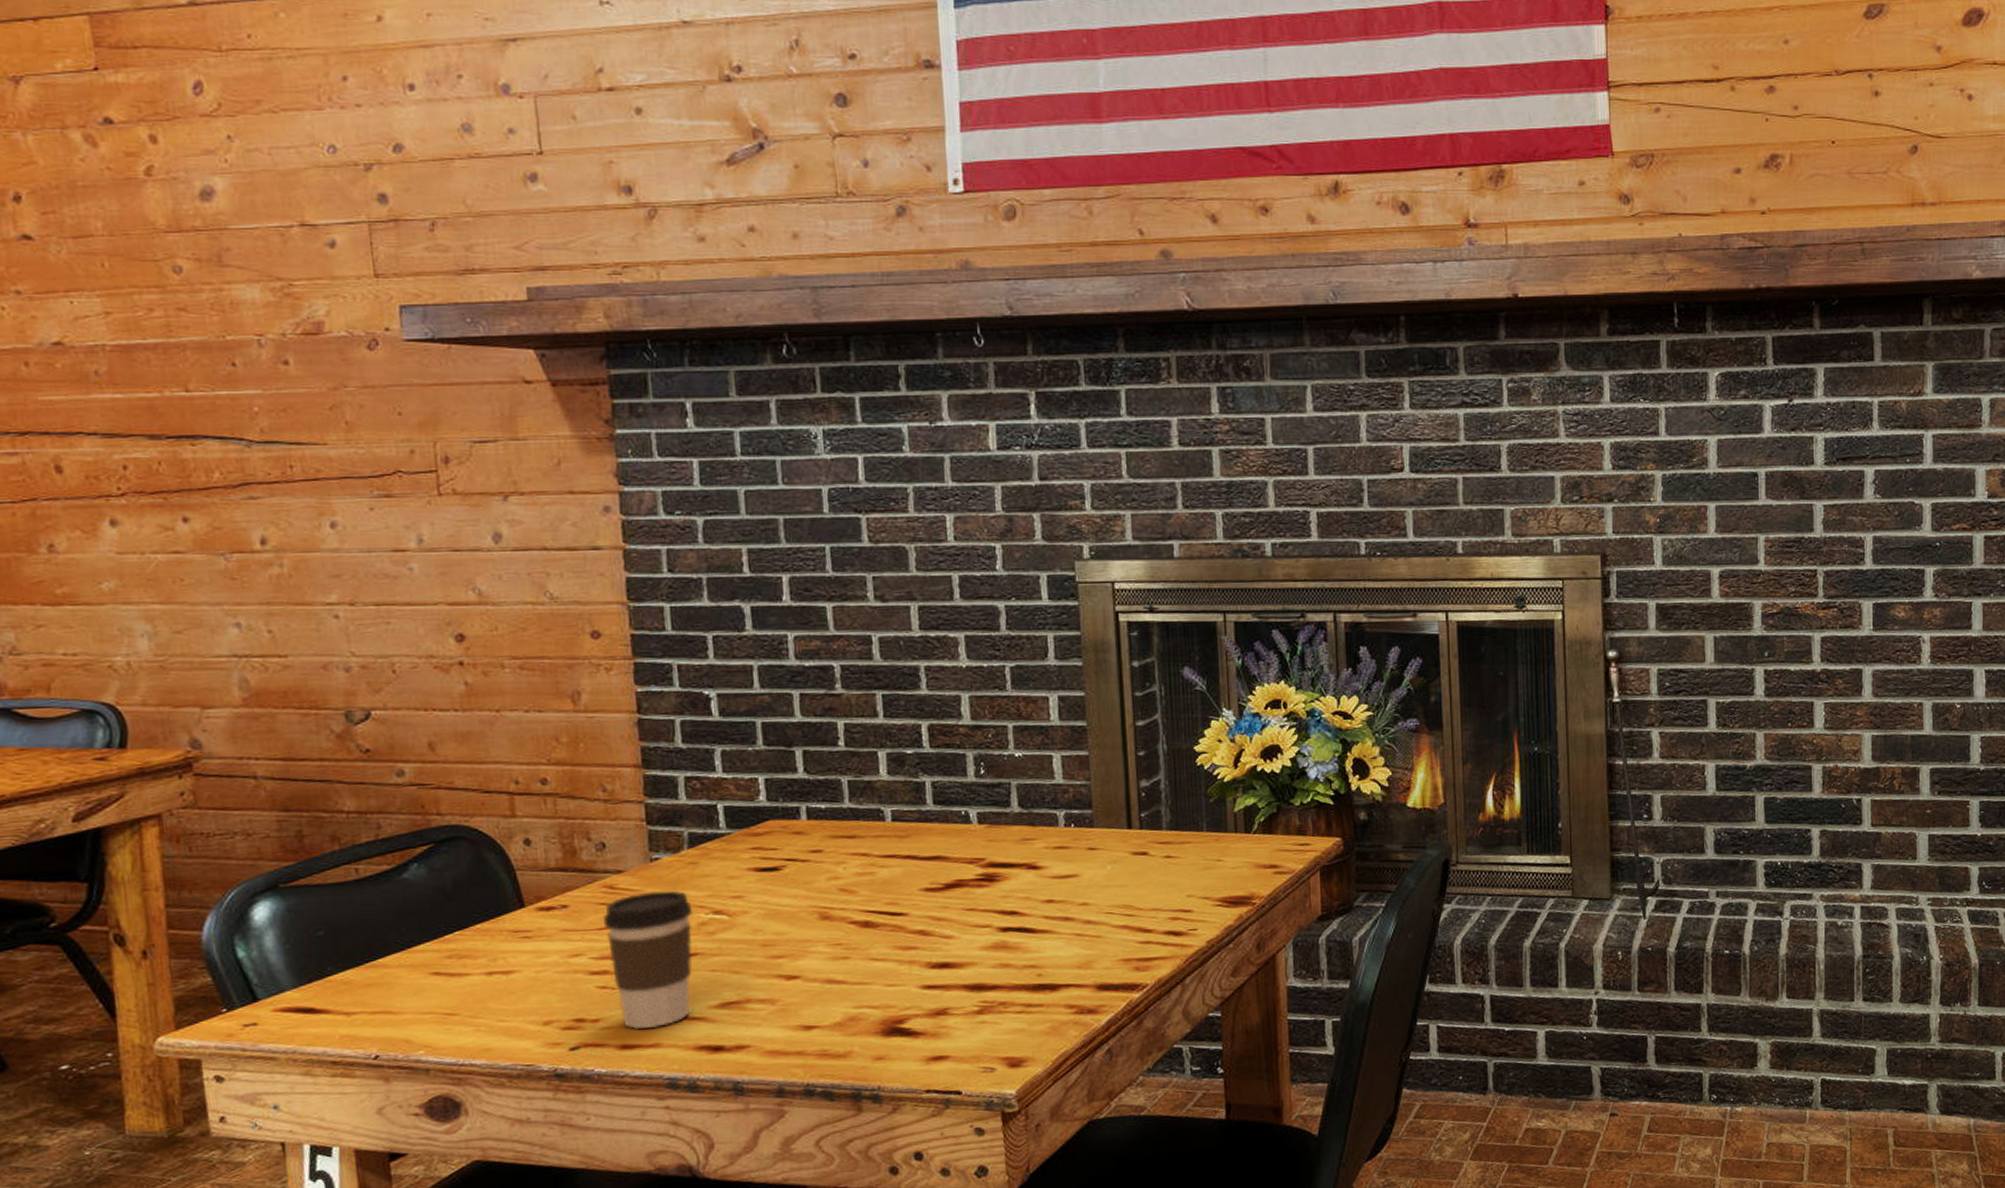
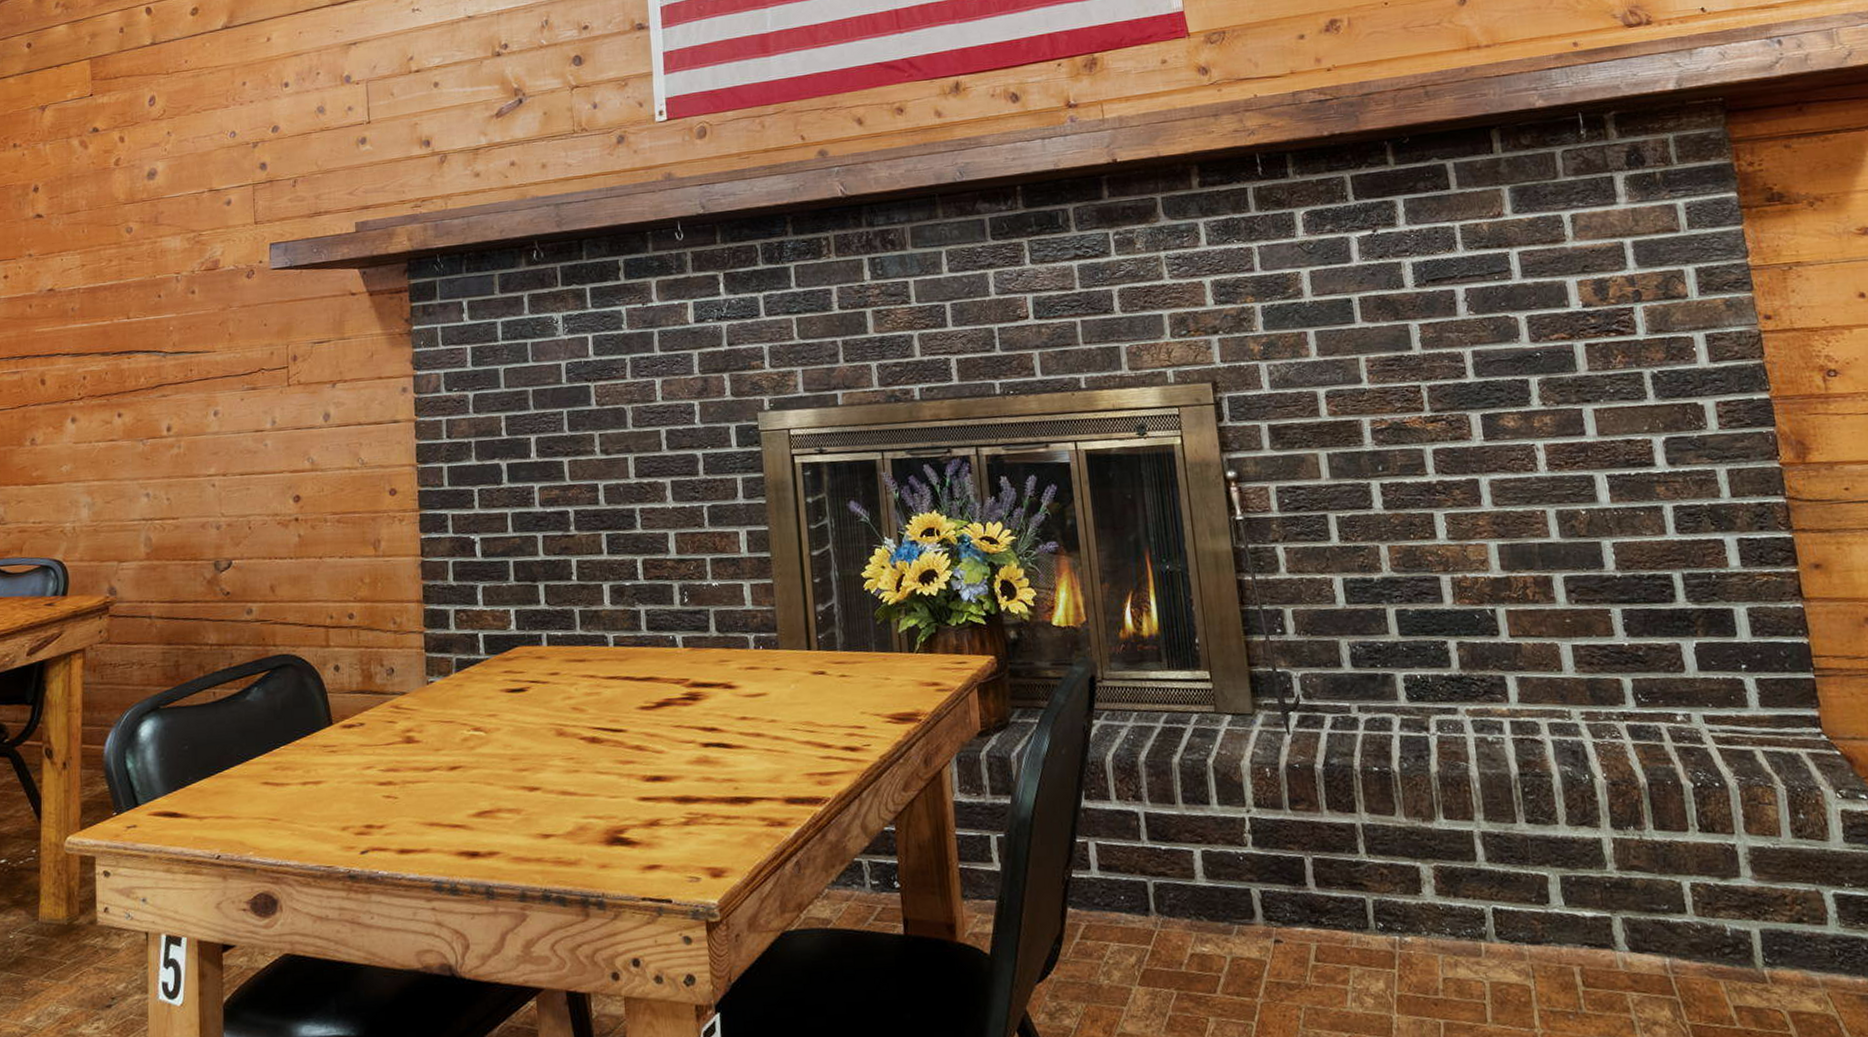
coffee cup: present [603,890,693,1030] -> none [389,709,458,836]

